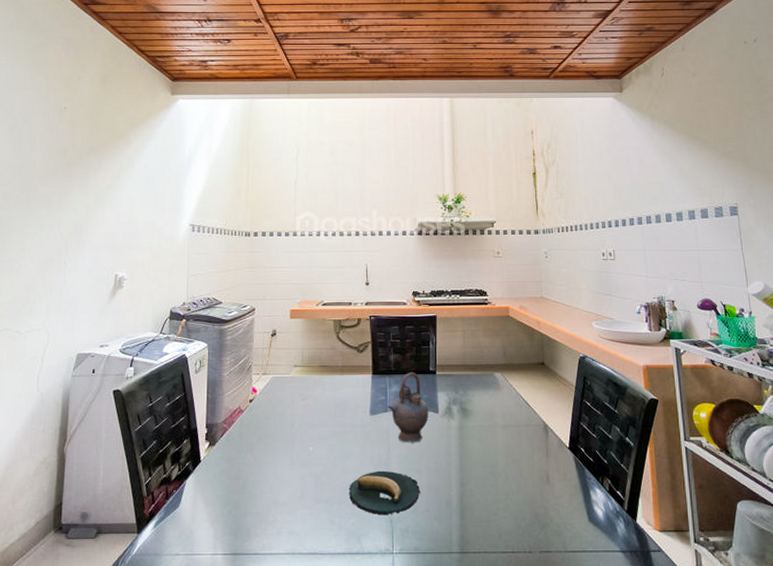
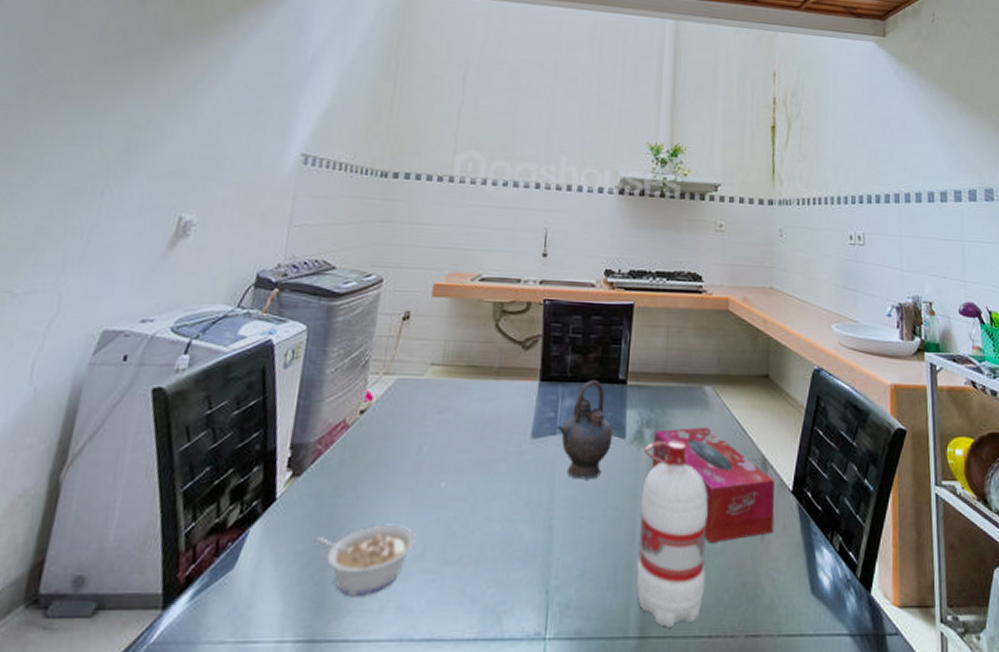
legume: none [229,476,297,525] -> present [314,524,417,597]
banana: present [349,470,421,515] -> none [490,518,592,583]
water bottle: none [453,413,507,546] -> present [636,440,708,627]
tissue box: none [460,402,557,486] -> present [652,426,775,542]

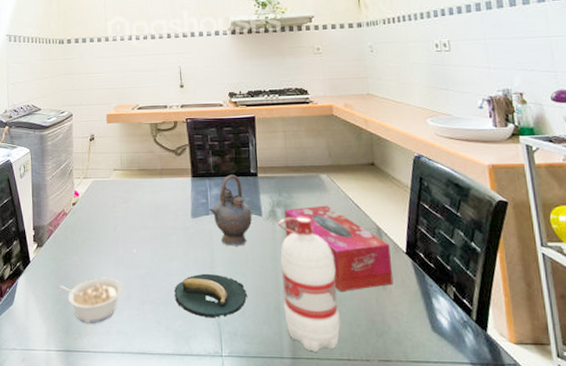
banana: none [490,518,592,583] -> present [174,273,248,318]

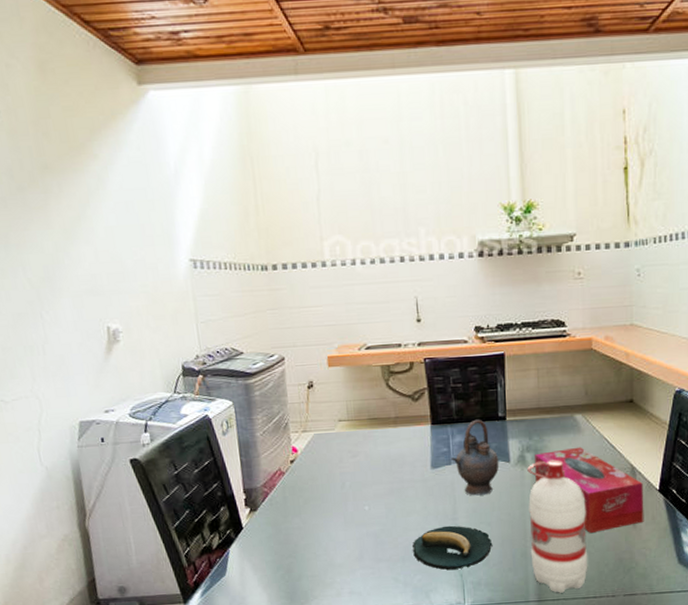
legume: present [58,277,123,324] -> none [278,538,355,587]

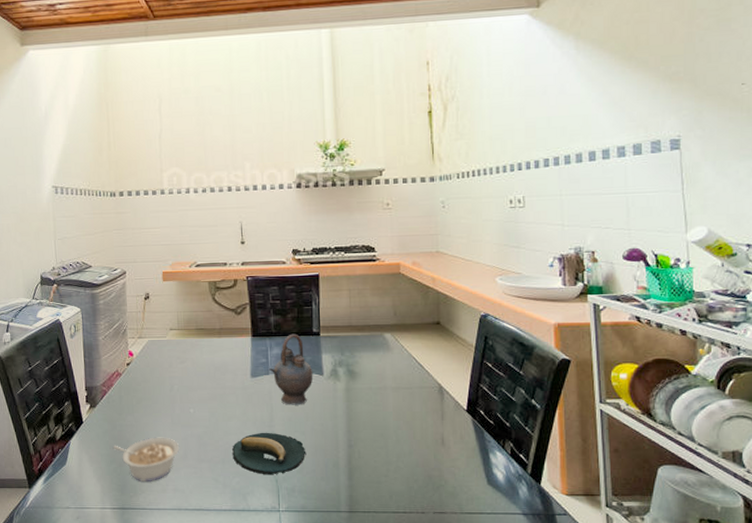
legume: none [278,538,355,587] -> present [112,437,180,482]
water bottle: present [527,459,588,593] -> none [339,375,398,505]
tissue box: present [535,447,644,533] -> none [346,364,453,448]

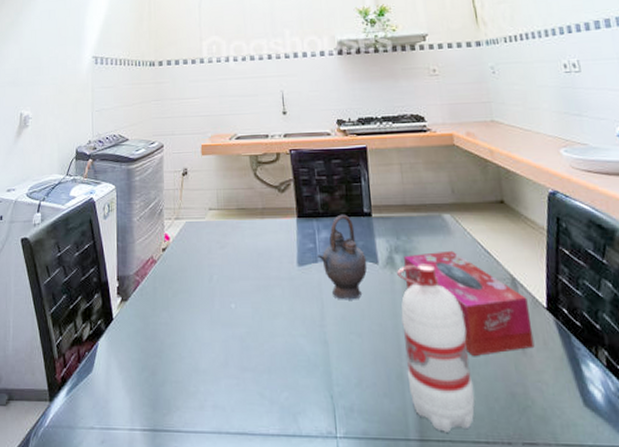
legume: present [112,437,180,482] -> none [145,338,220,397]
banana: present [232,432,307,475] -> none [279,333,365,389]
water bottle: none [339,375,398,505] -> present [397,264,476,432]
tissue box: none [346,364,453,448] -> present [404,250,535,356]

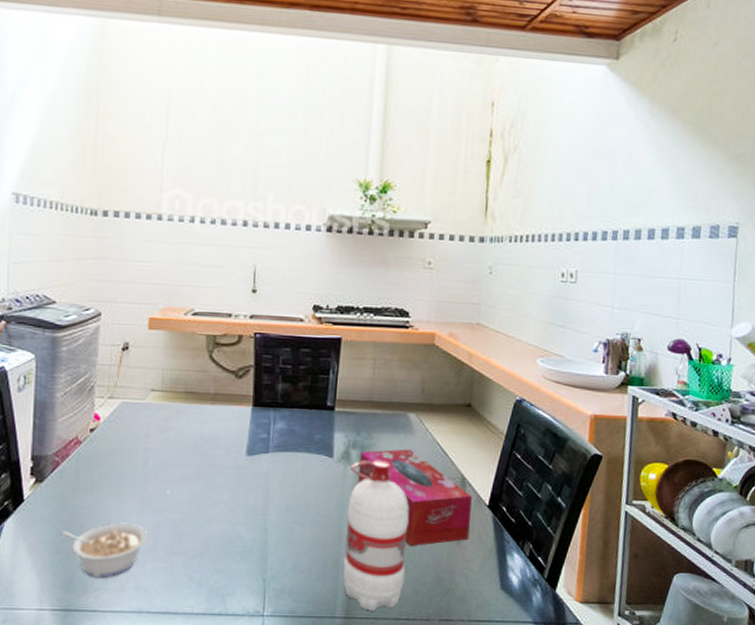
legume: none [145,338,220,397] -> present [60,522,148,579]
teapot: present [318,214,368,300] -> none [270,406,322,492]

